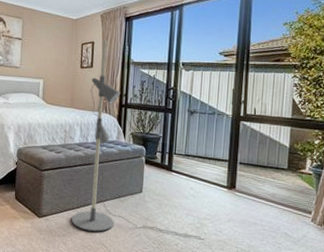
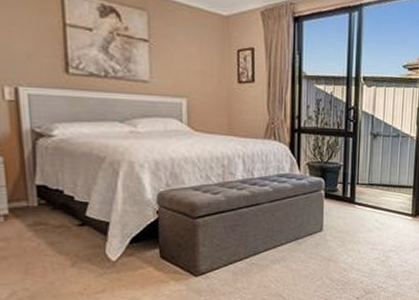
floor lamp: present [71,39,201,238] -> none [238,44,386,283]

